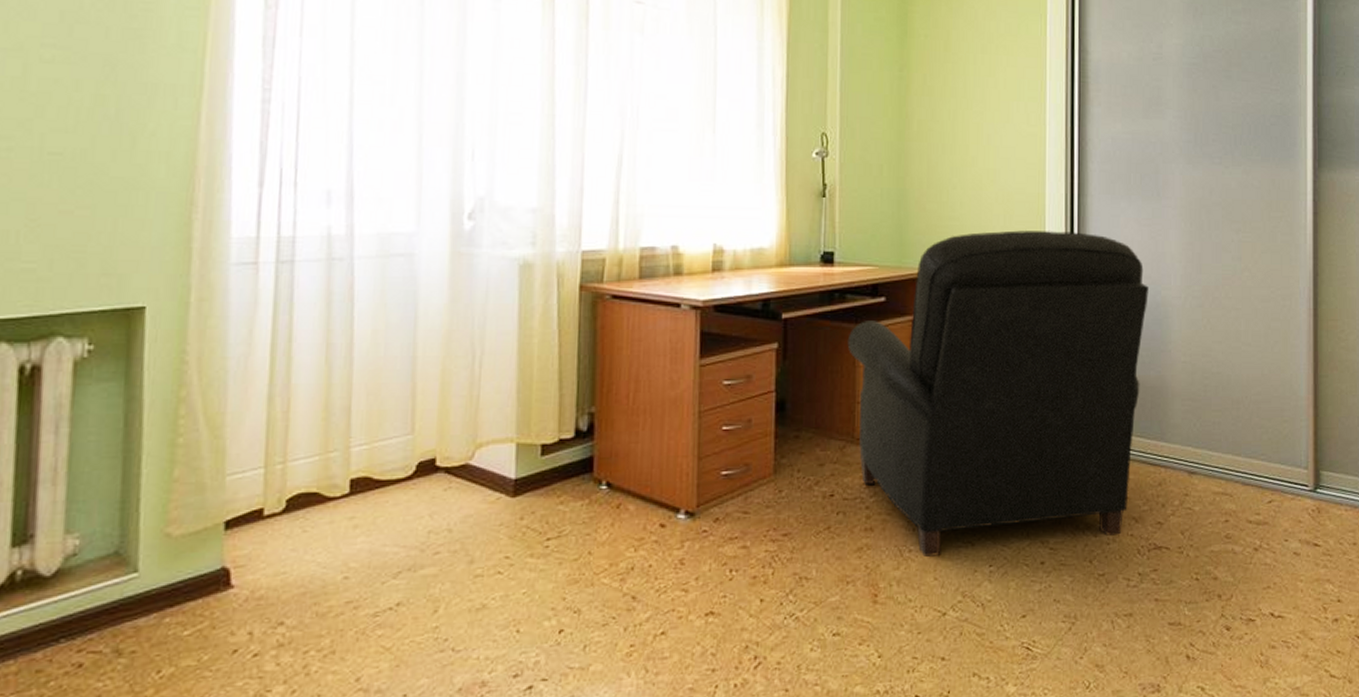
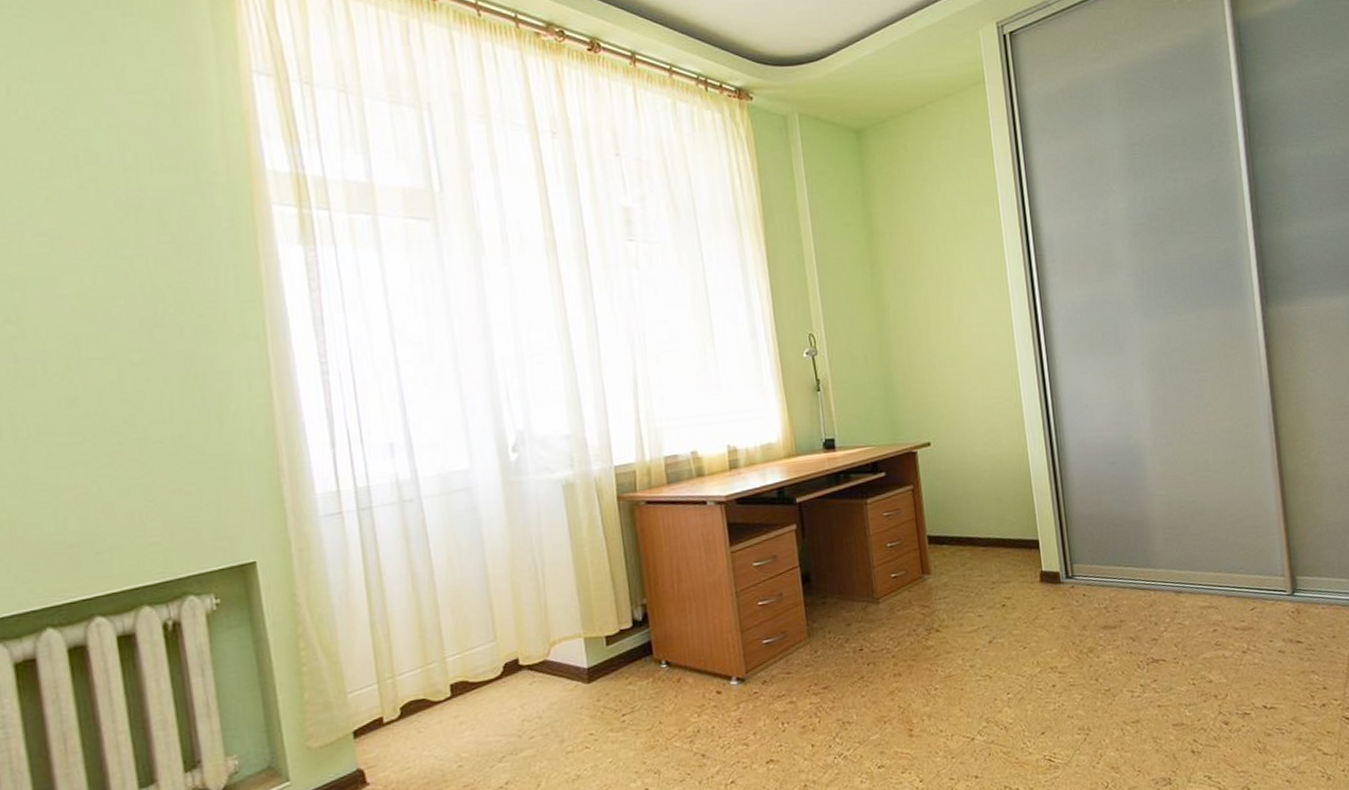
chair: present [847,230,1149,557] -> none [856,392,1124,693]

